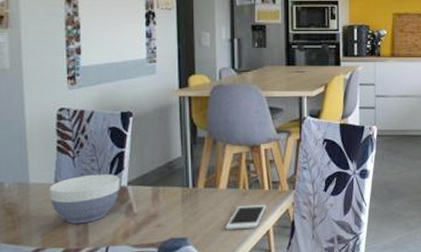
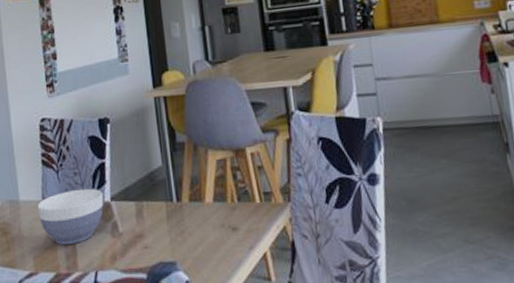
cell phone: present [226,204,266,230] -> none [216,220,260,252]

